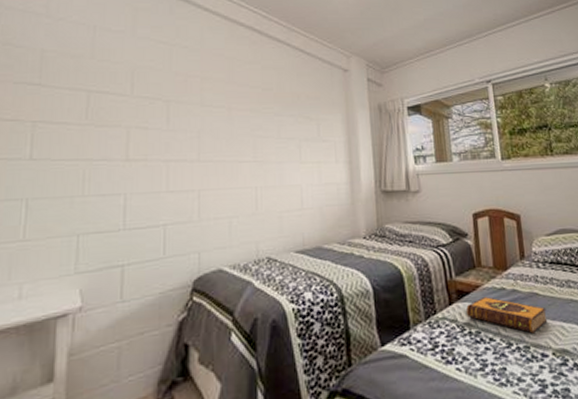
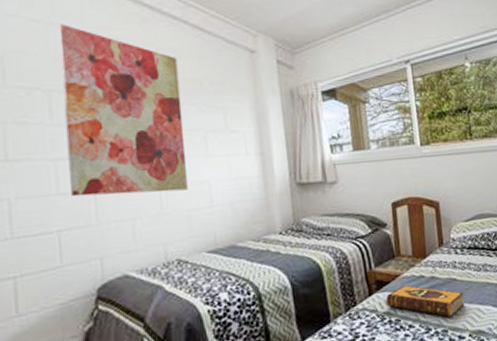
wall art: none [179,45,282,195] -> present [59,24,188,197]

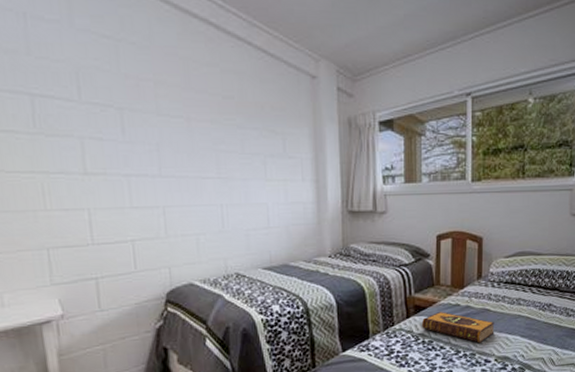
wall art: present [59,24,188,197] -> none [128,41,247,212]

